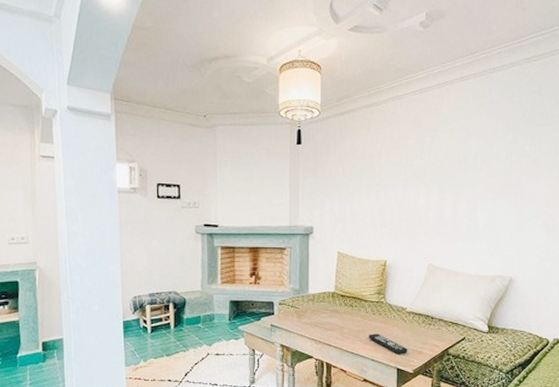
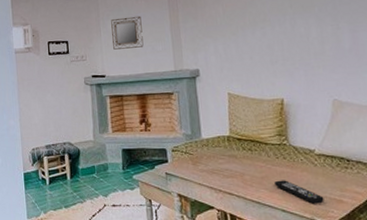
home mirror: none [229,165,261,199] -> present [111,15,144,50]

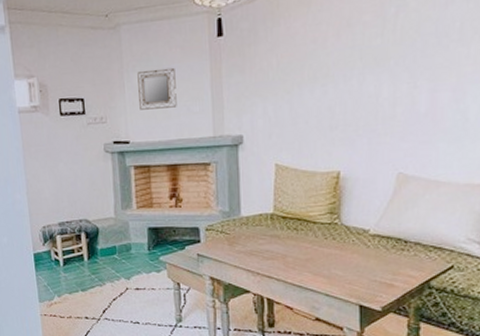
remote control: present [274,180,324,204] -> none [320,262,373,288]

